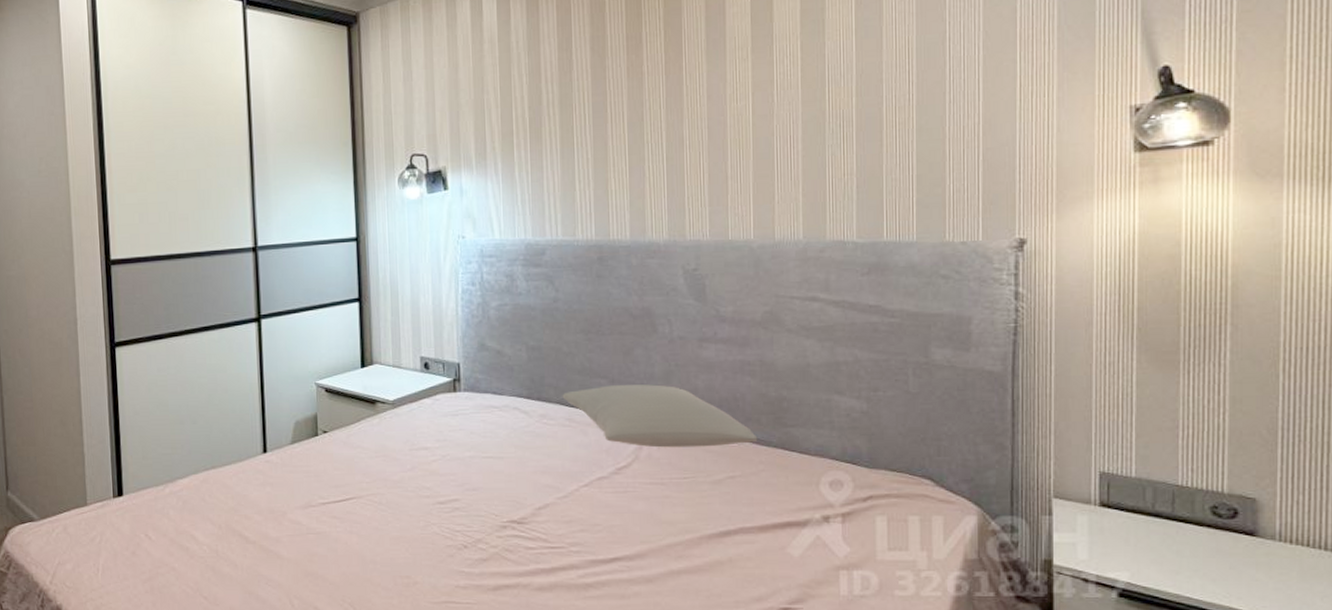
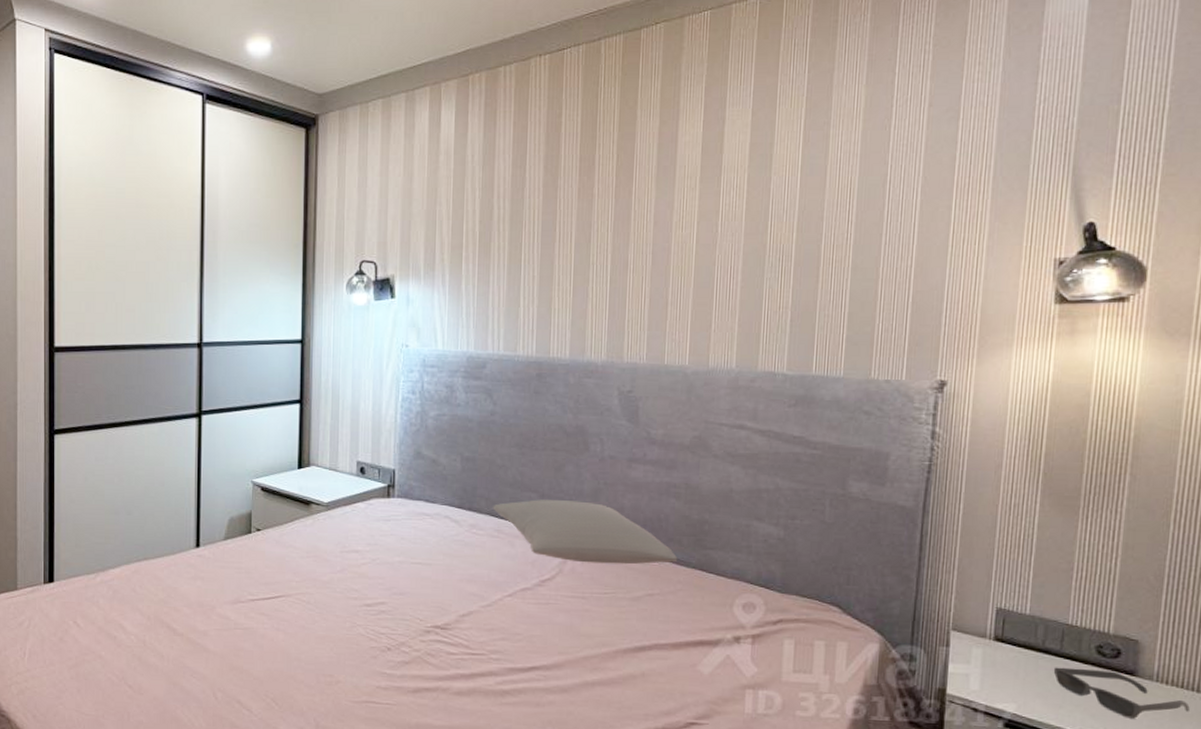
glasses: none [1166,531,1318,582] -> present [1053,667,1190,719]

